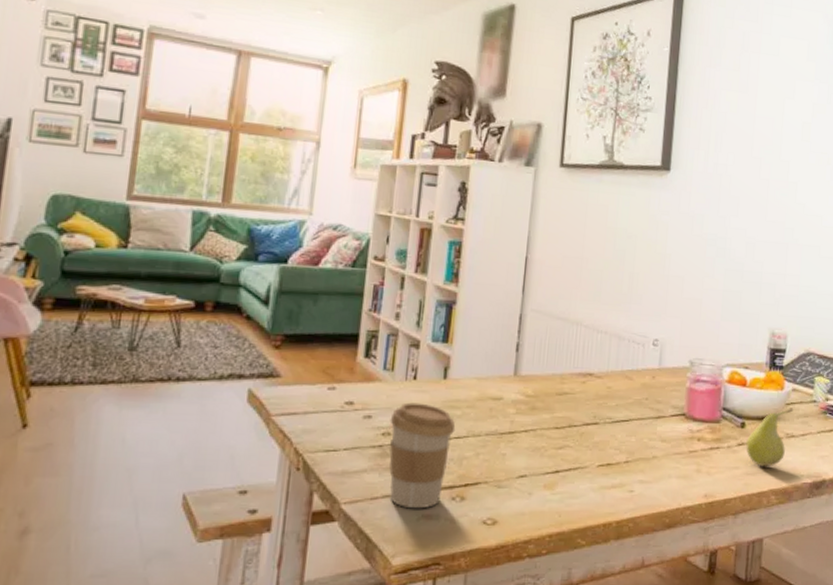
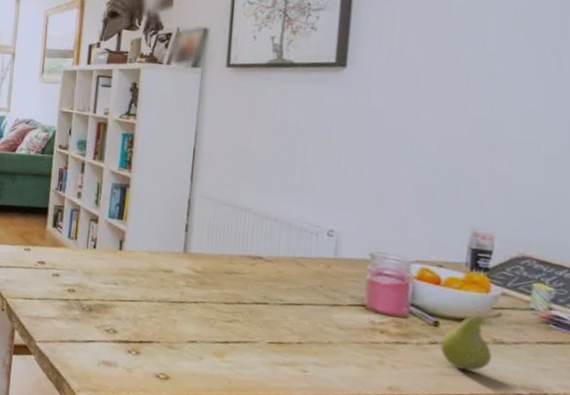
coffee cup: present [389,402,456,509] -> none [74,266,131,356]

